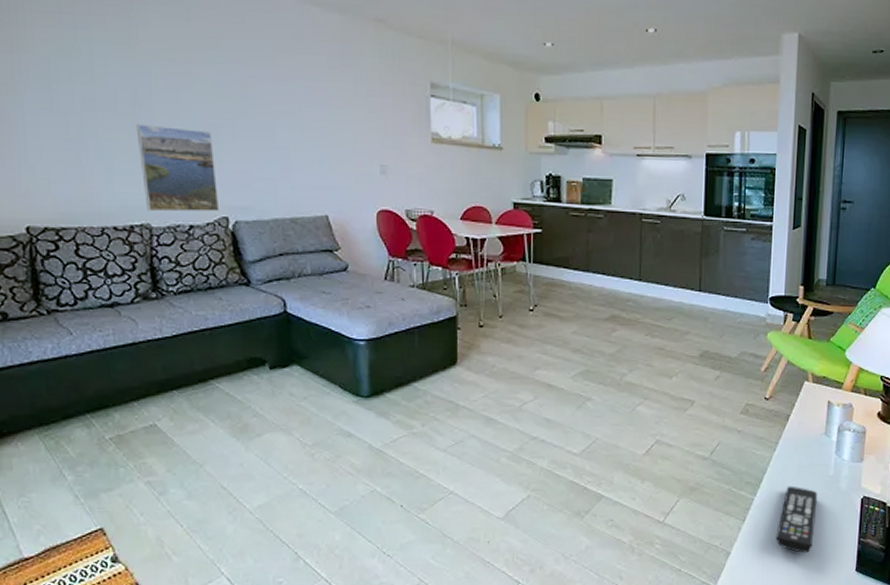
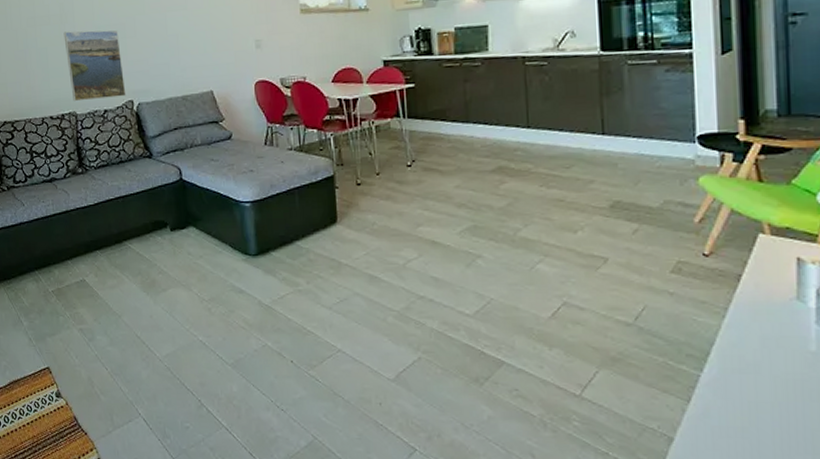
remote control: present [776,486,818,553] -> none [737,361,795,448]

